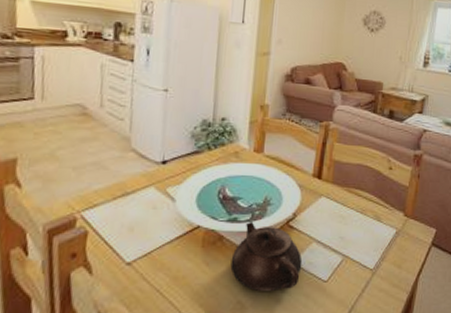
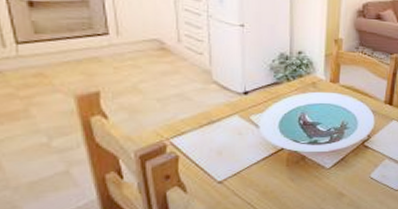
teapot: present [230,222,303,292] -> none [313,144,377,201]

